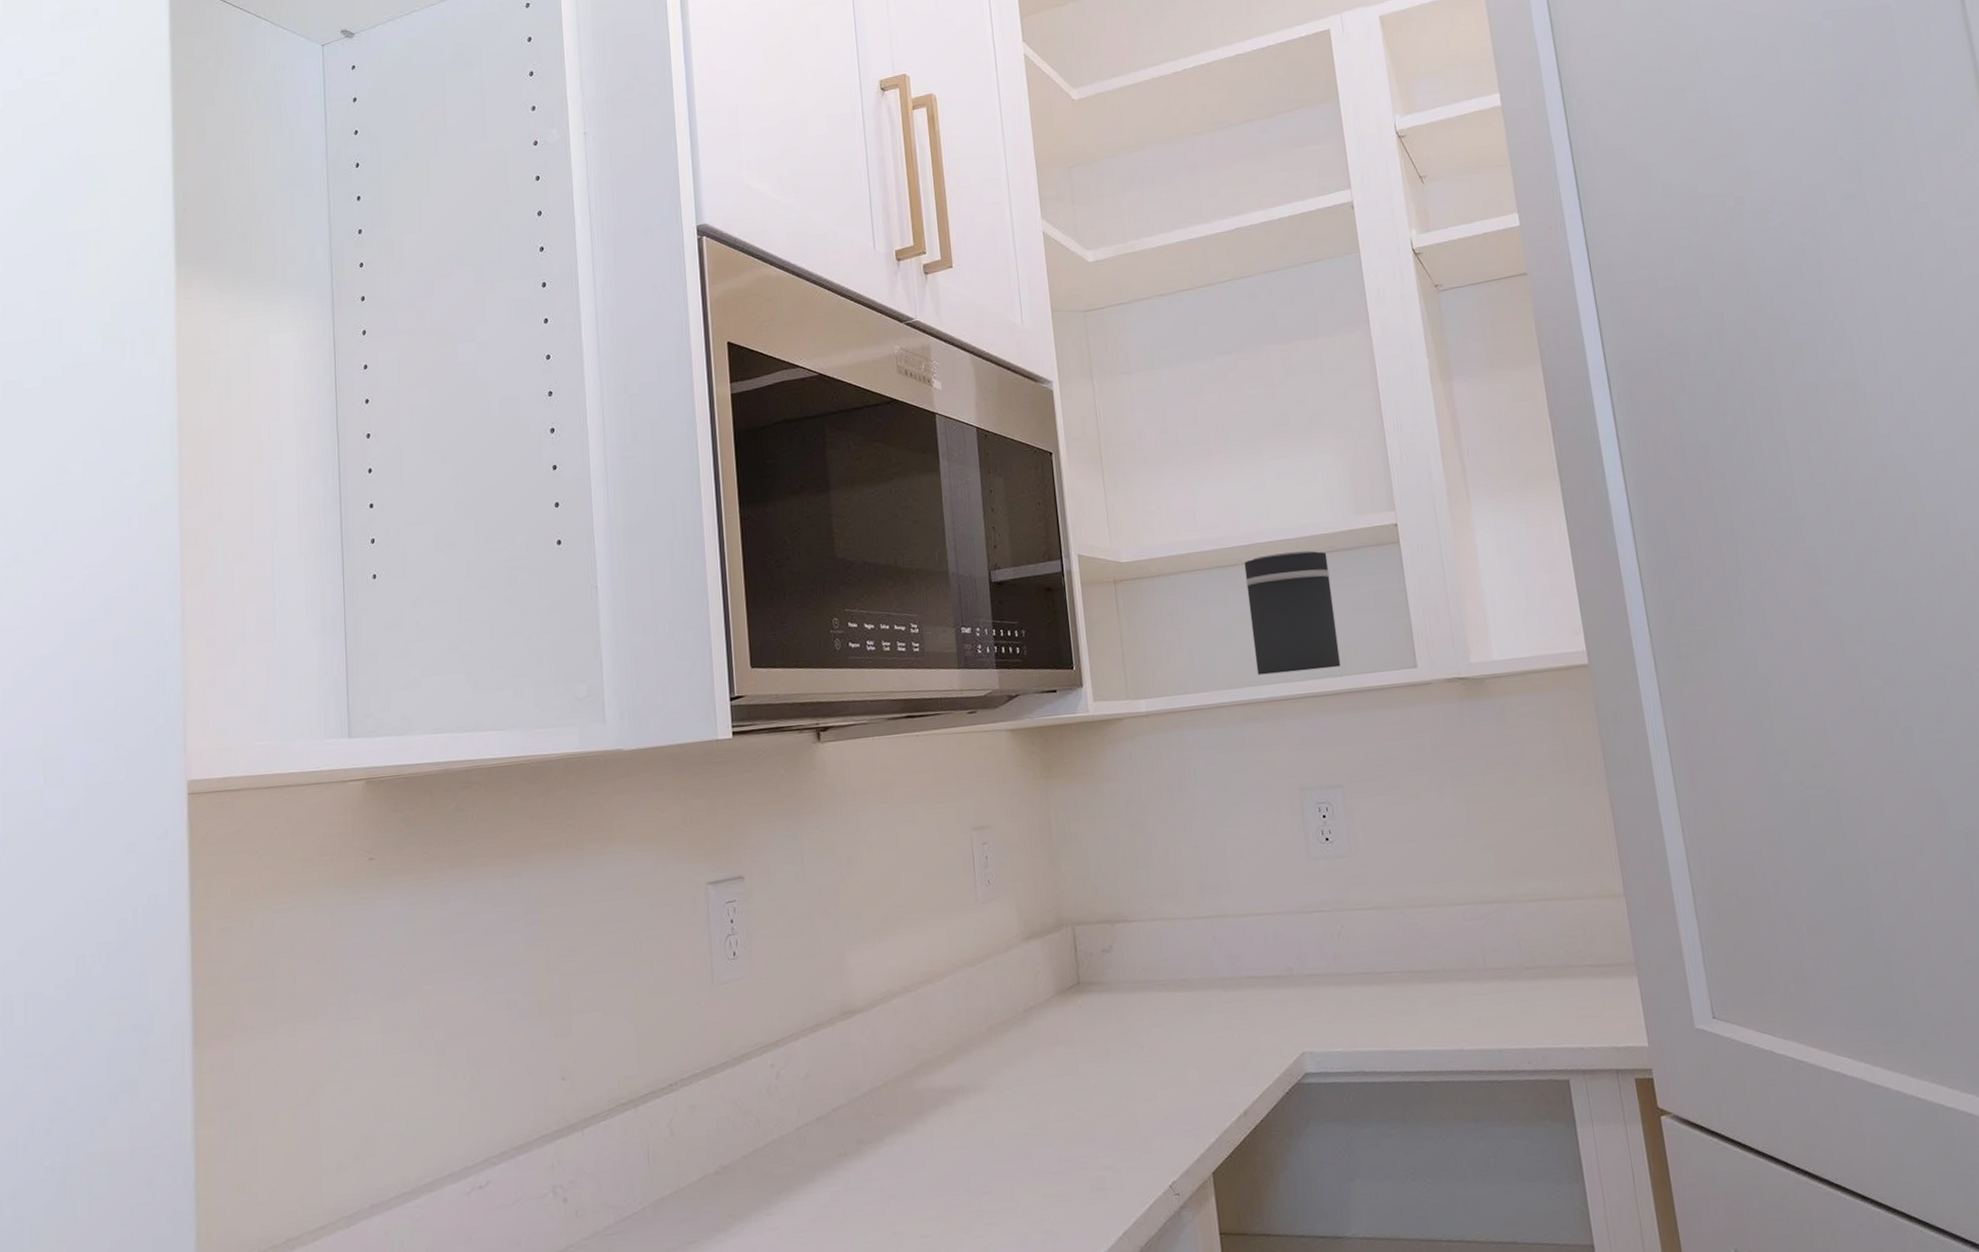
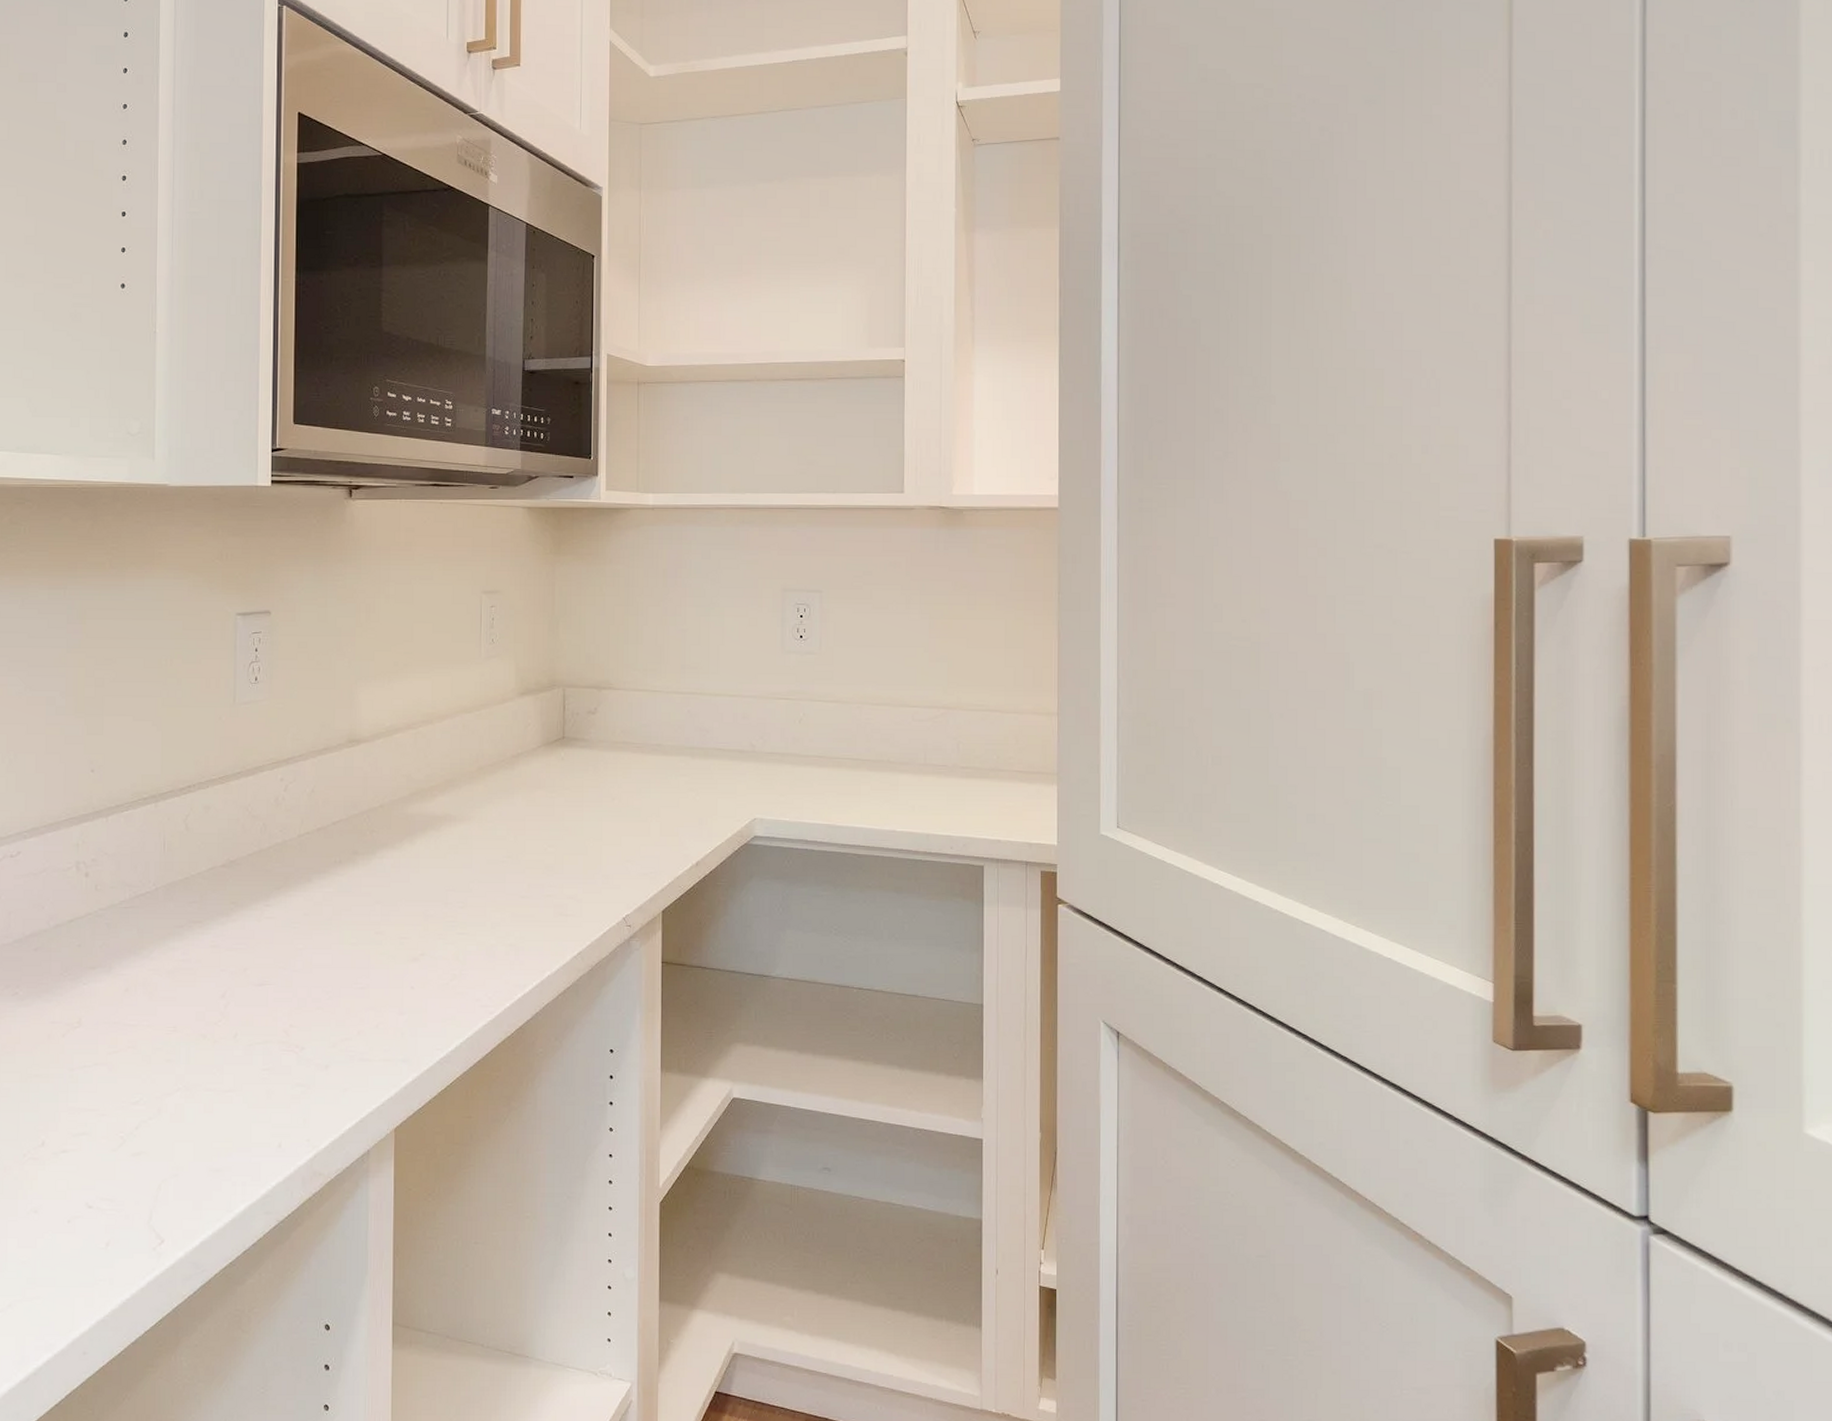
cylinder: present [1244,550,1341,675] -> none [758,374,836,485]

